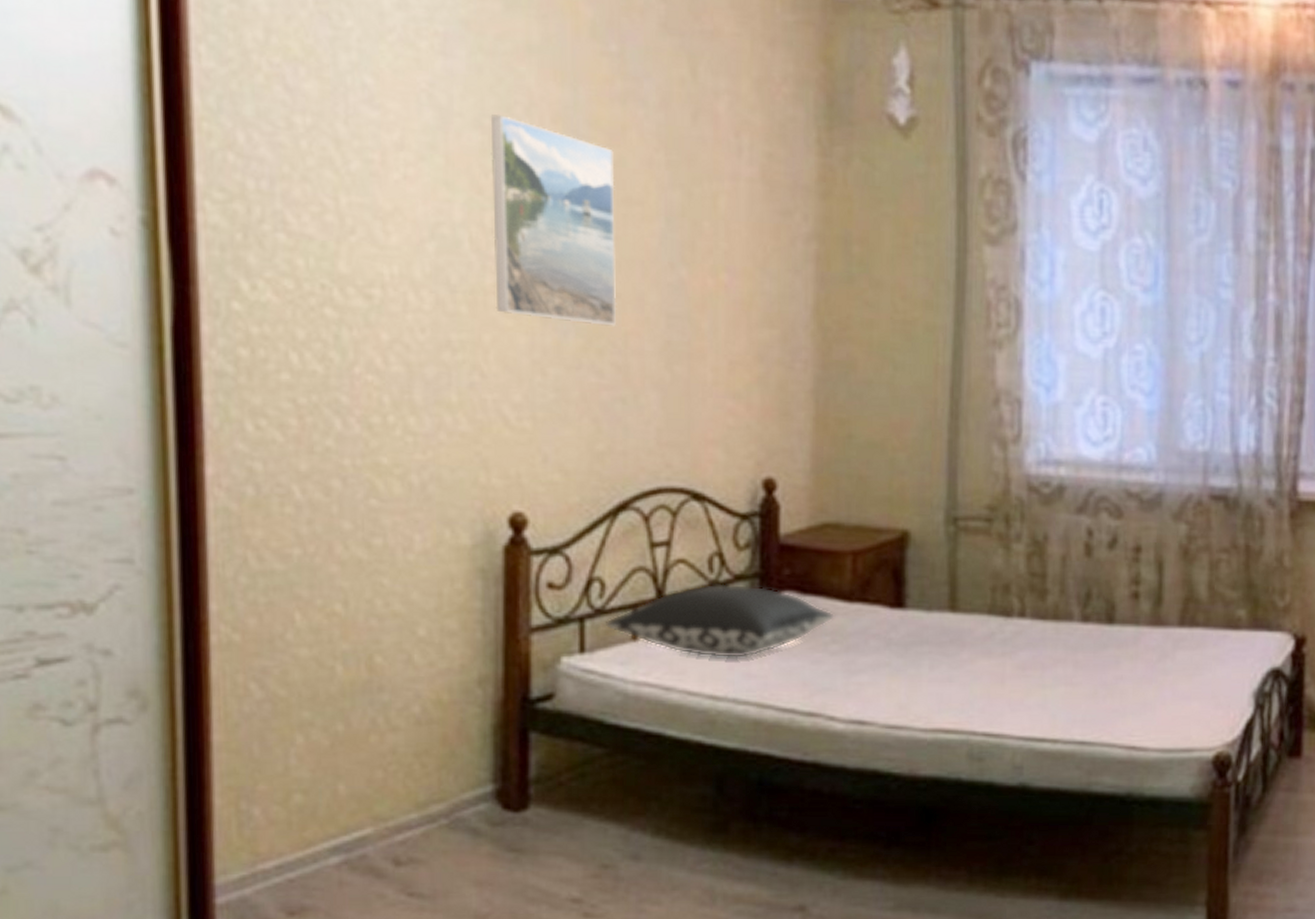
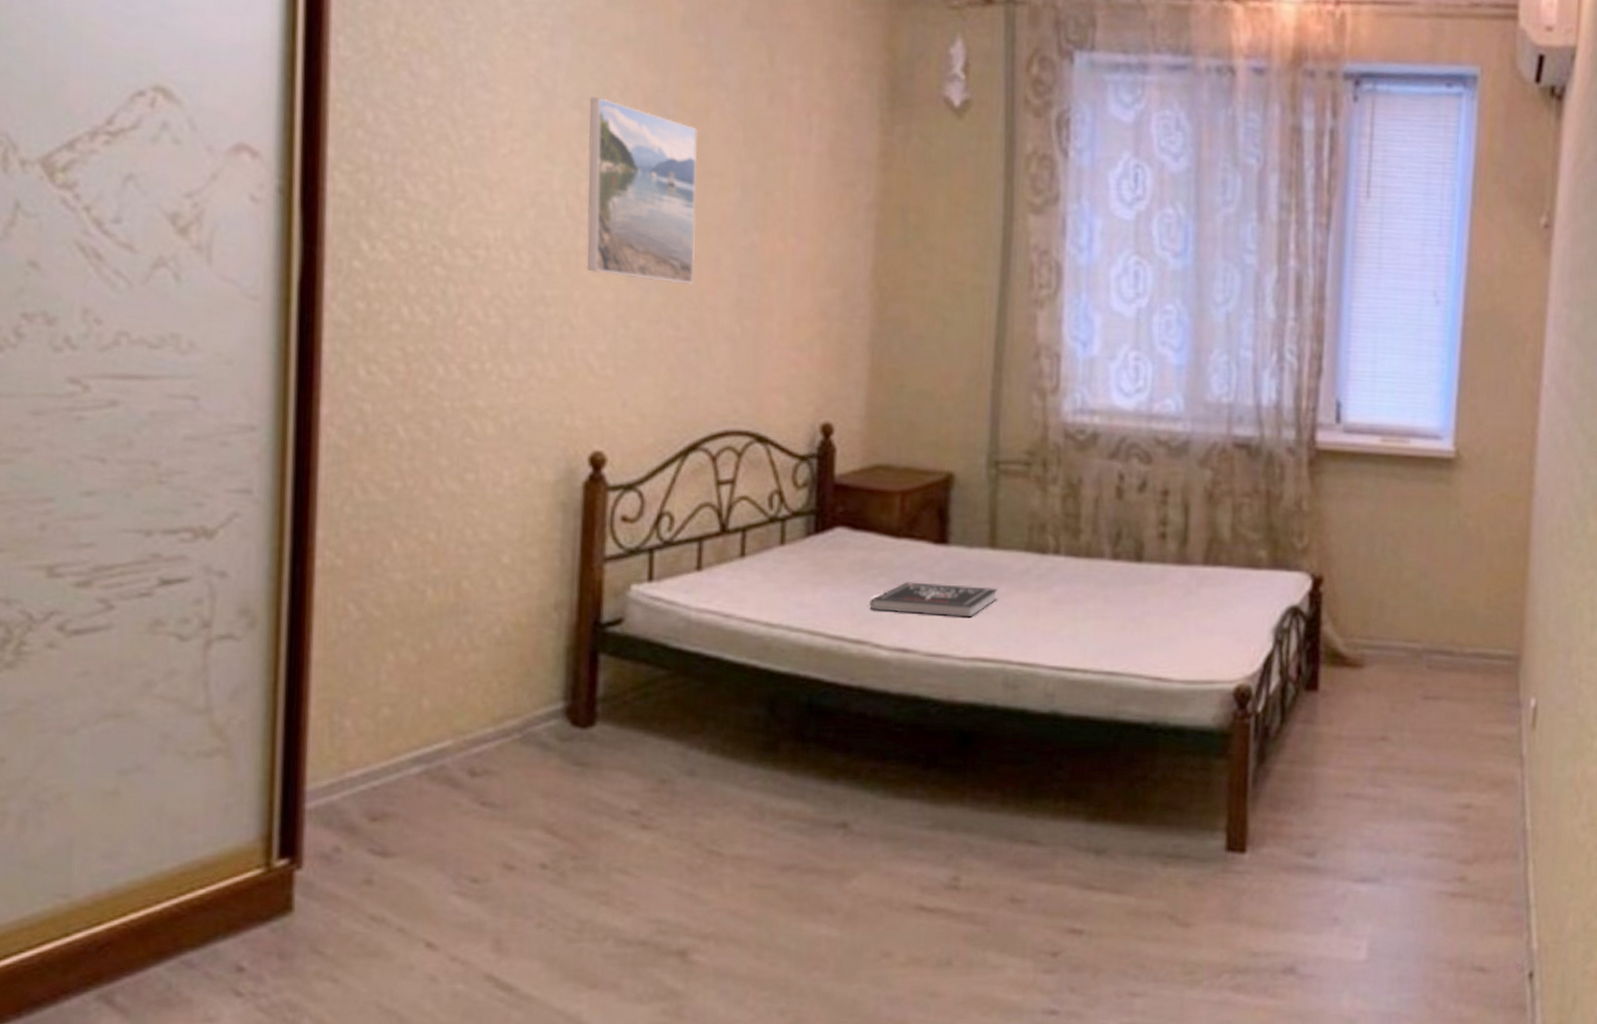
pillow: present [604,583,834,659] -> none [672,519,883,589]
book: none [820,649,960,686] -> present [868,582,998,618]

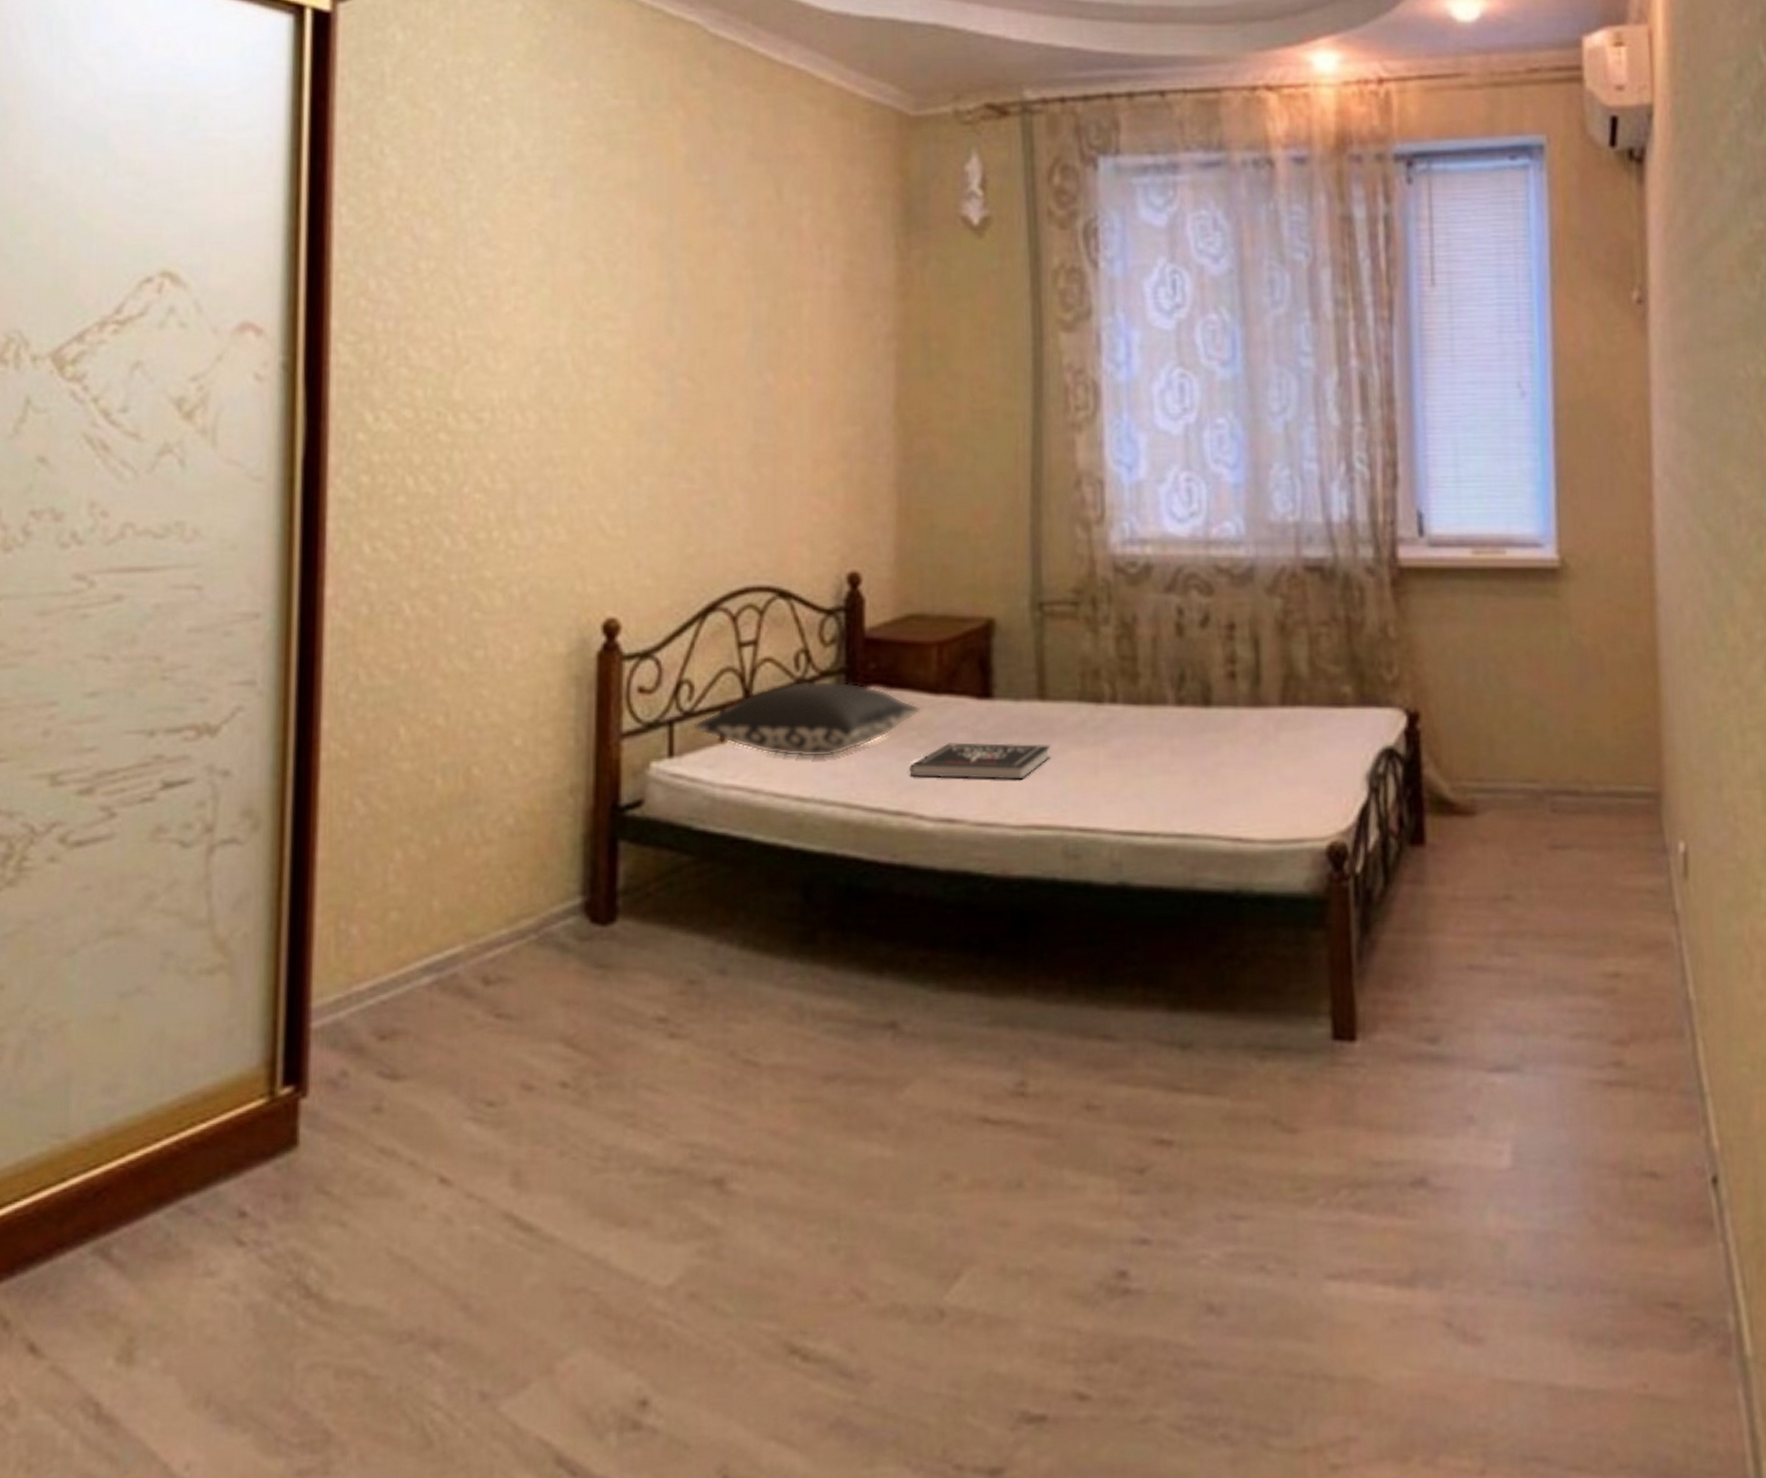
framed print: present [586,96,698,285] -> none [593,245,707,433]
pillow: none [672,519,883,589] -> present [693,680,921,758]

